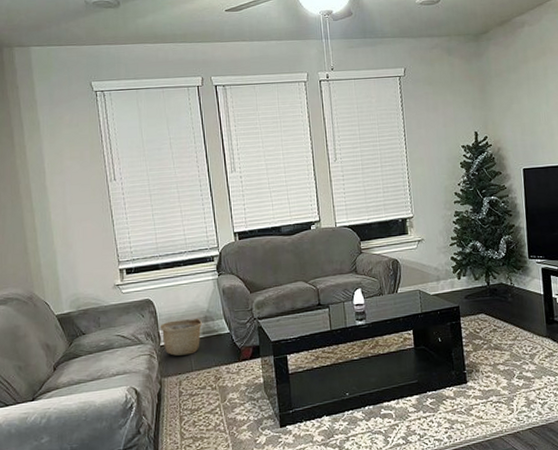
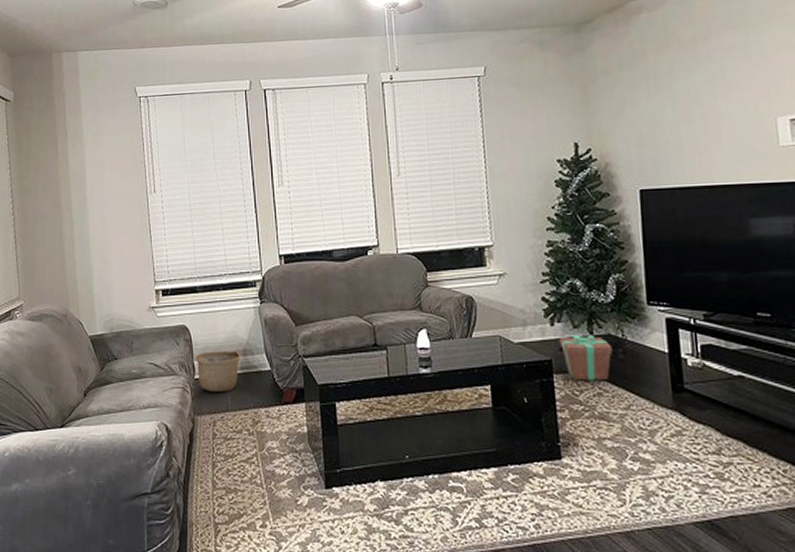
gift box: none [464,284,505,321] -> present [558,333,614,381]

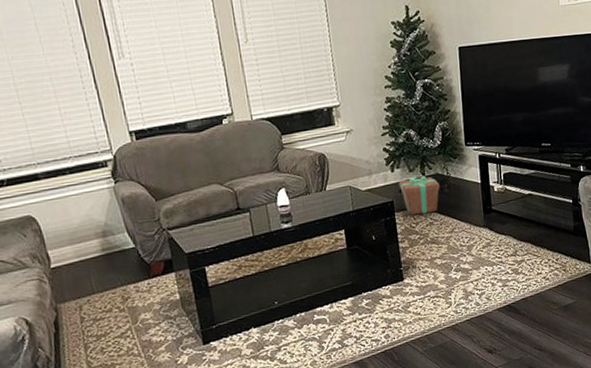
basket: present [196,351,240,392] -> none [49,234,100,278]

